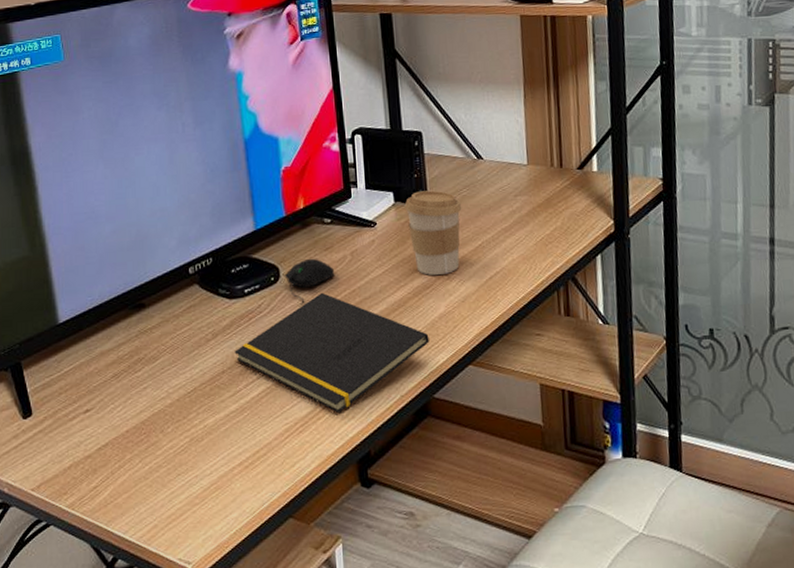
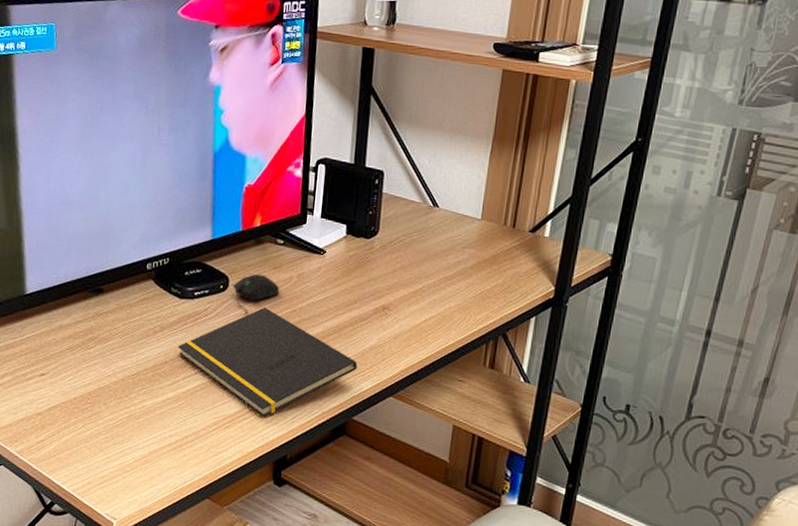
coffee cup: present [404,190,462,275] -> none [355,228,410,310]

